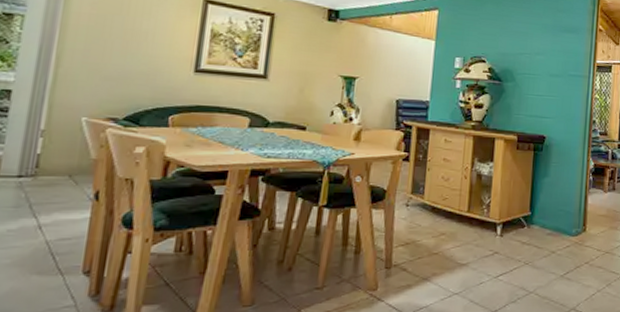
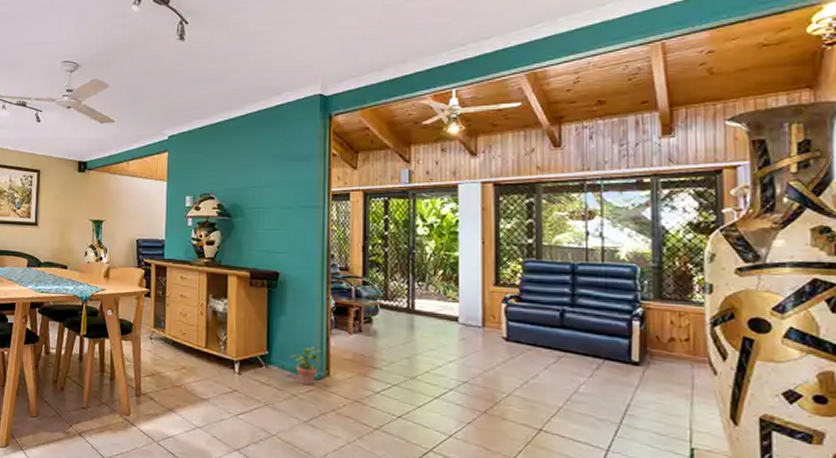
potted plant: none [551,204,581,242] -> present [290,345,322,386]

